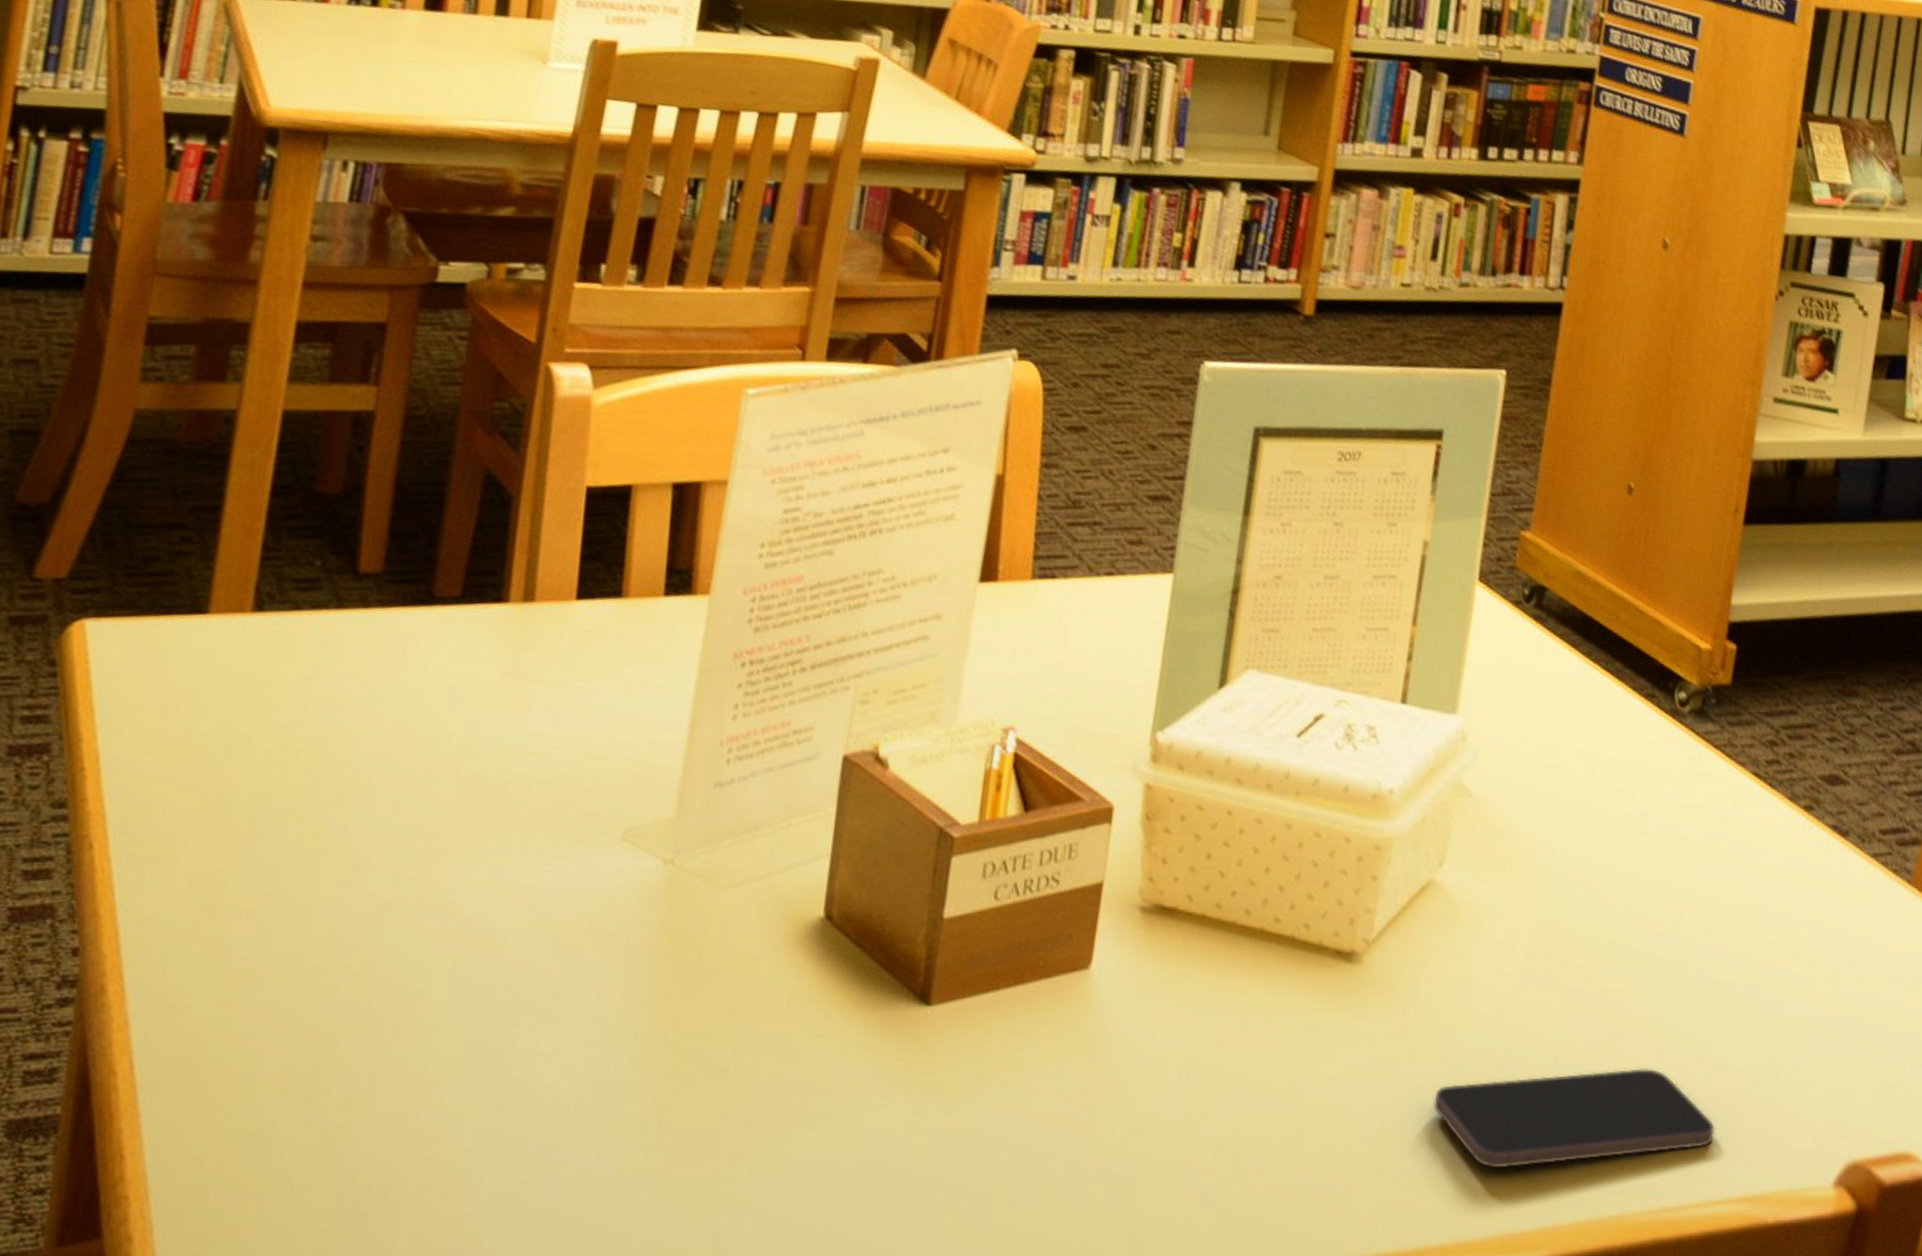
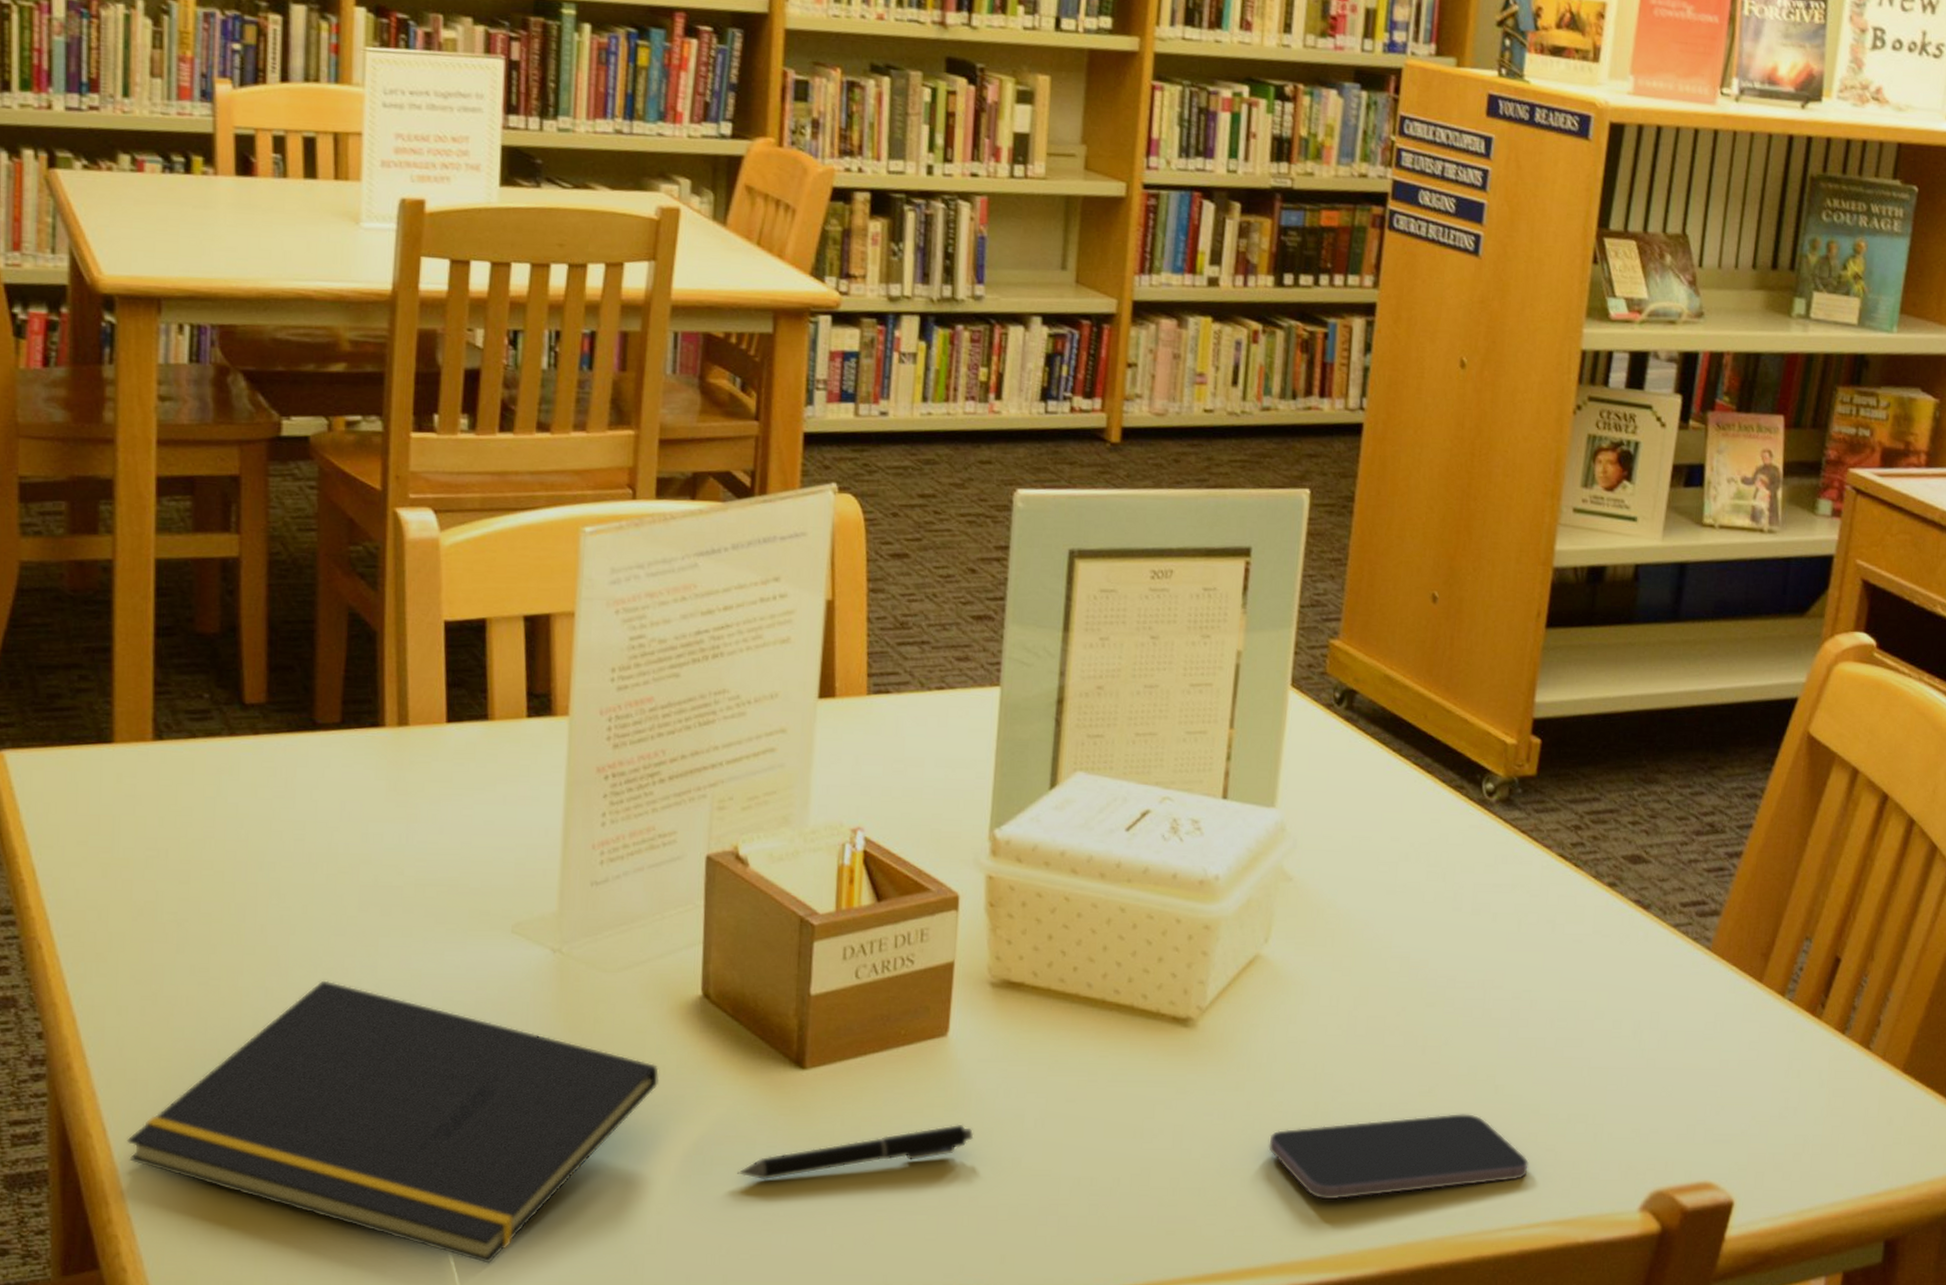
notepad: none [156,891,768,1236] -> present [127,980,659,1264]
pen: none [843,1073,1111,1138] -> present [736,1124,974,1180]

